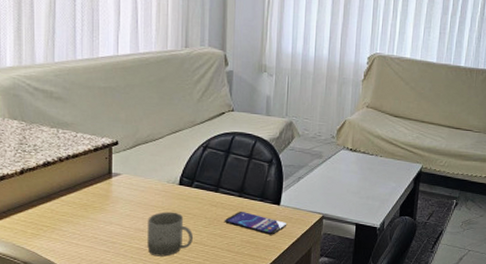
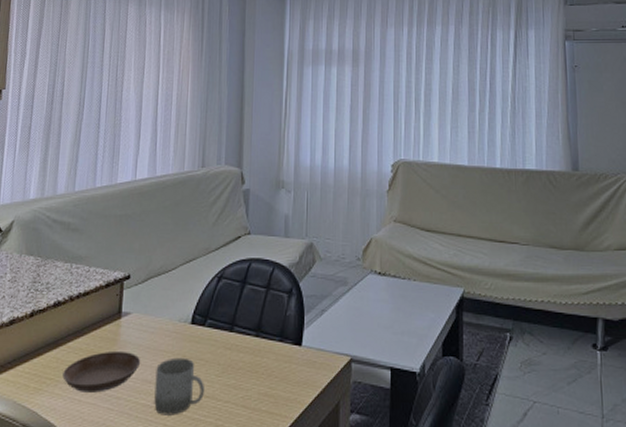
saucer: none [58,204,133,238] -> present [62,350,141,393]
smartphone: present [224,211,287,235] -> none [239,354,311,385]

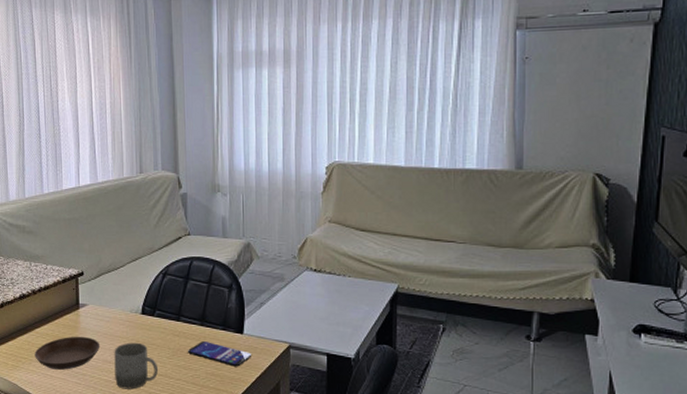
smartphone: none [239,354,311,385] -> present [187,340,252,367]

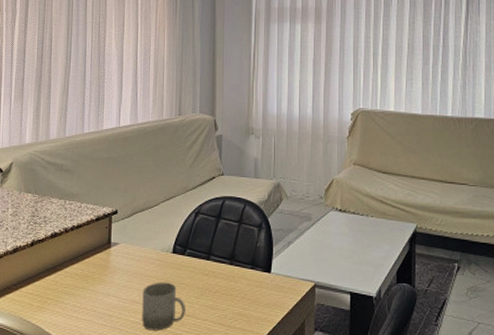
saucer: present [34,336,101,370] -> none [61,275,129,311]
smartphone: present [187,340,252,367] -> none [215,279,279,306]

